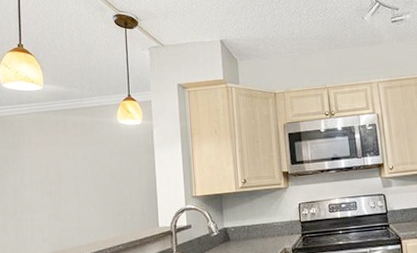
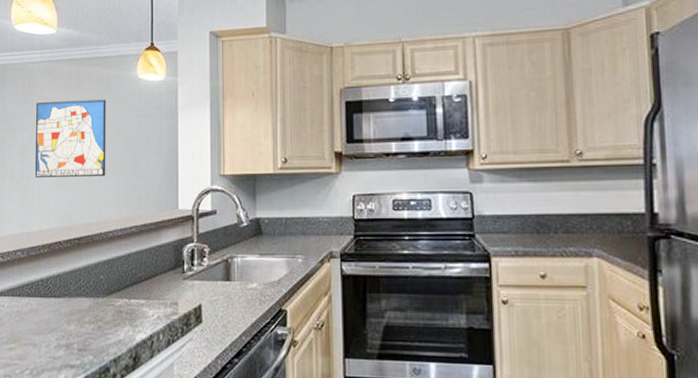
wall art: none [26,142,94,211] -> present [34,99,106,177]

